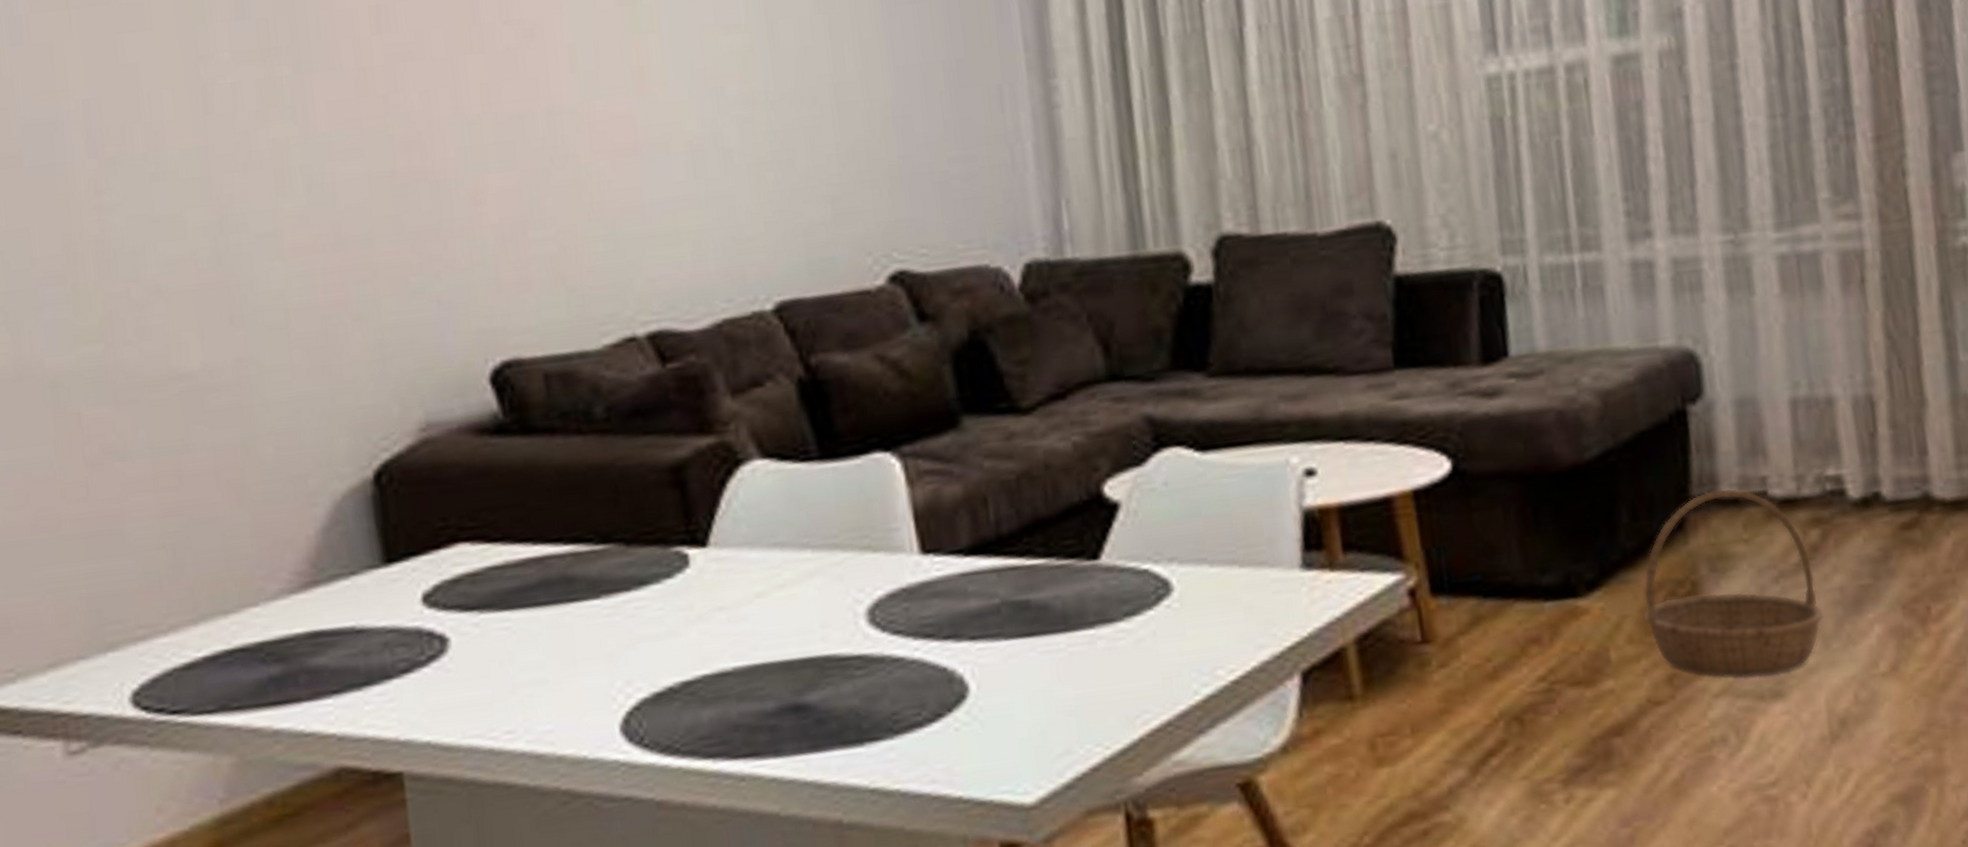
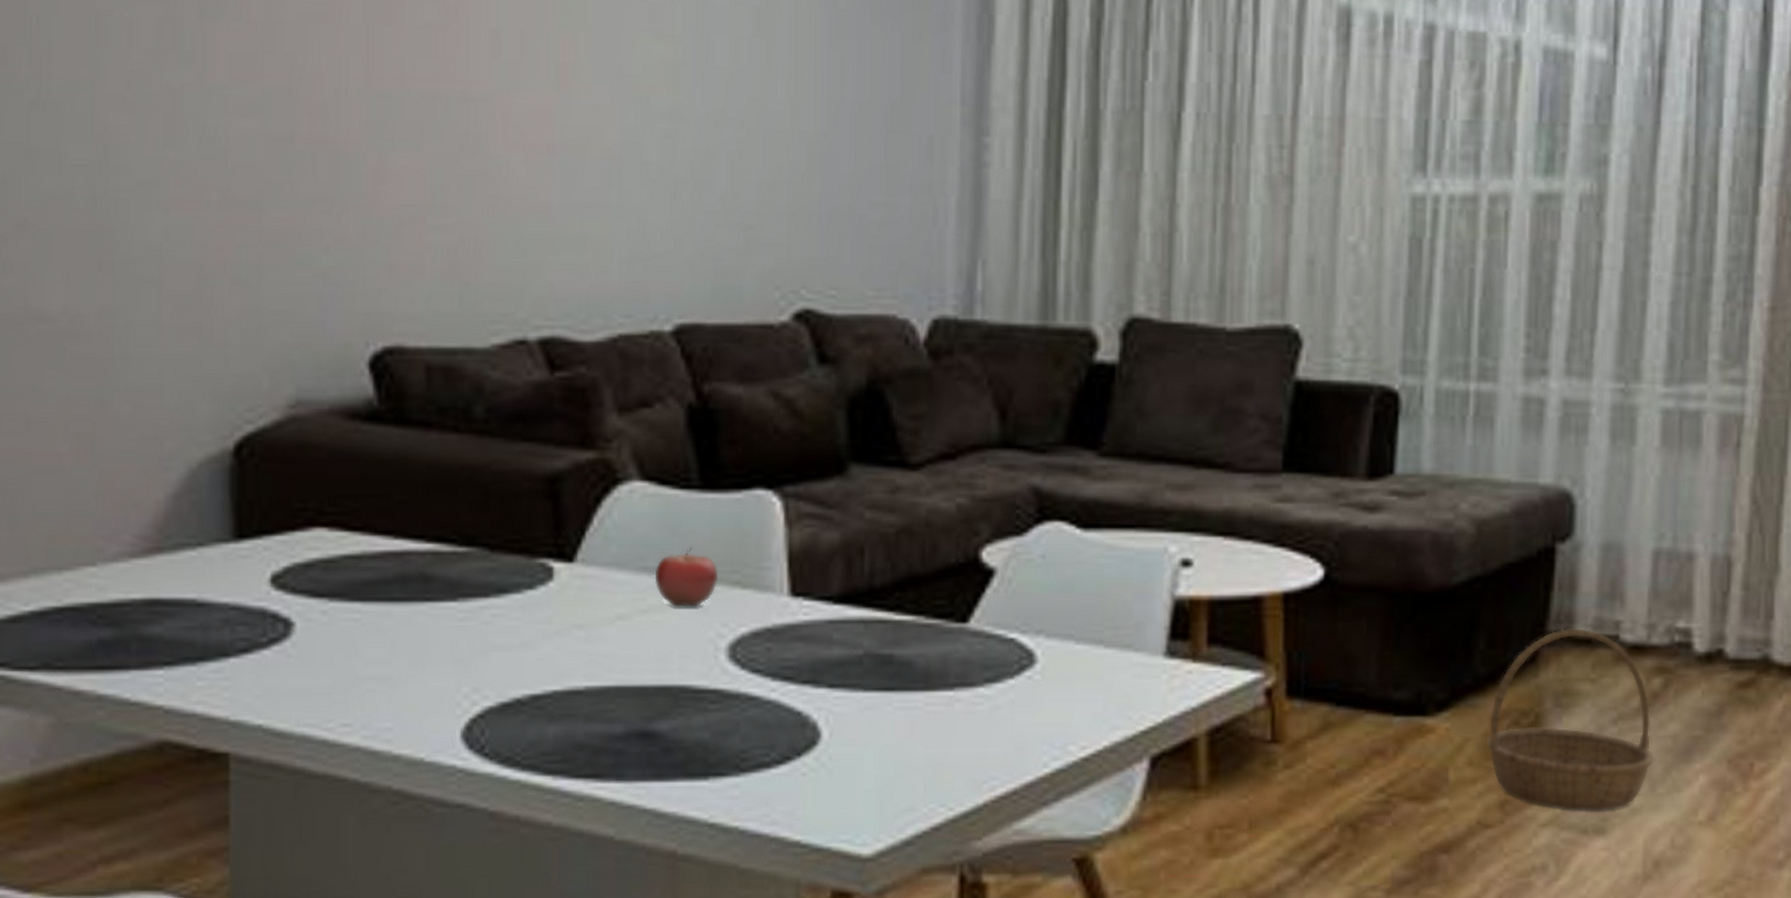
fruit: none [785,517,849,578] -> present [654,546,719,607]

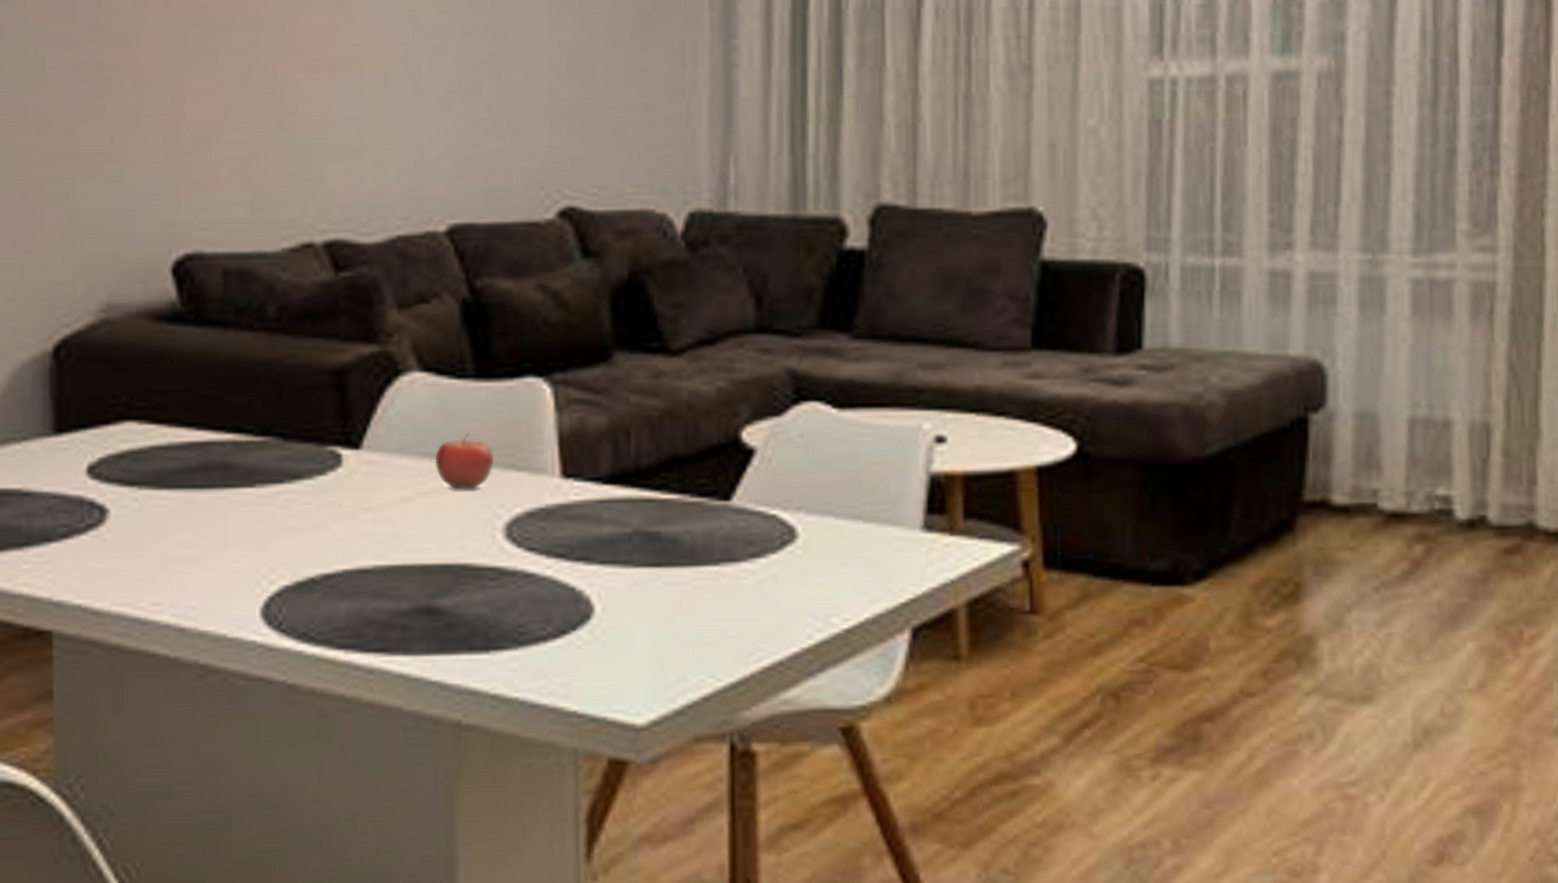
basket: present [1486,627,1655,811] -> none [1245,496,1420,679]

